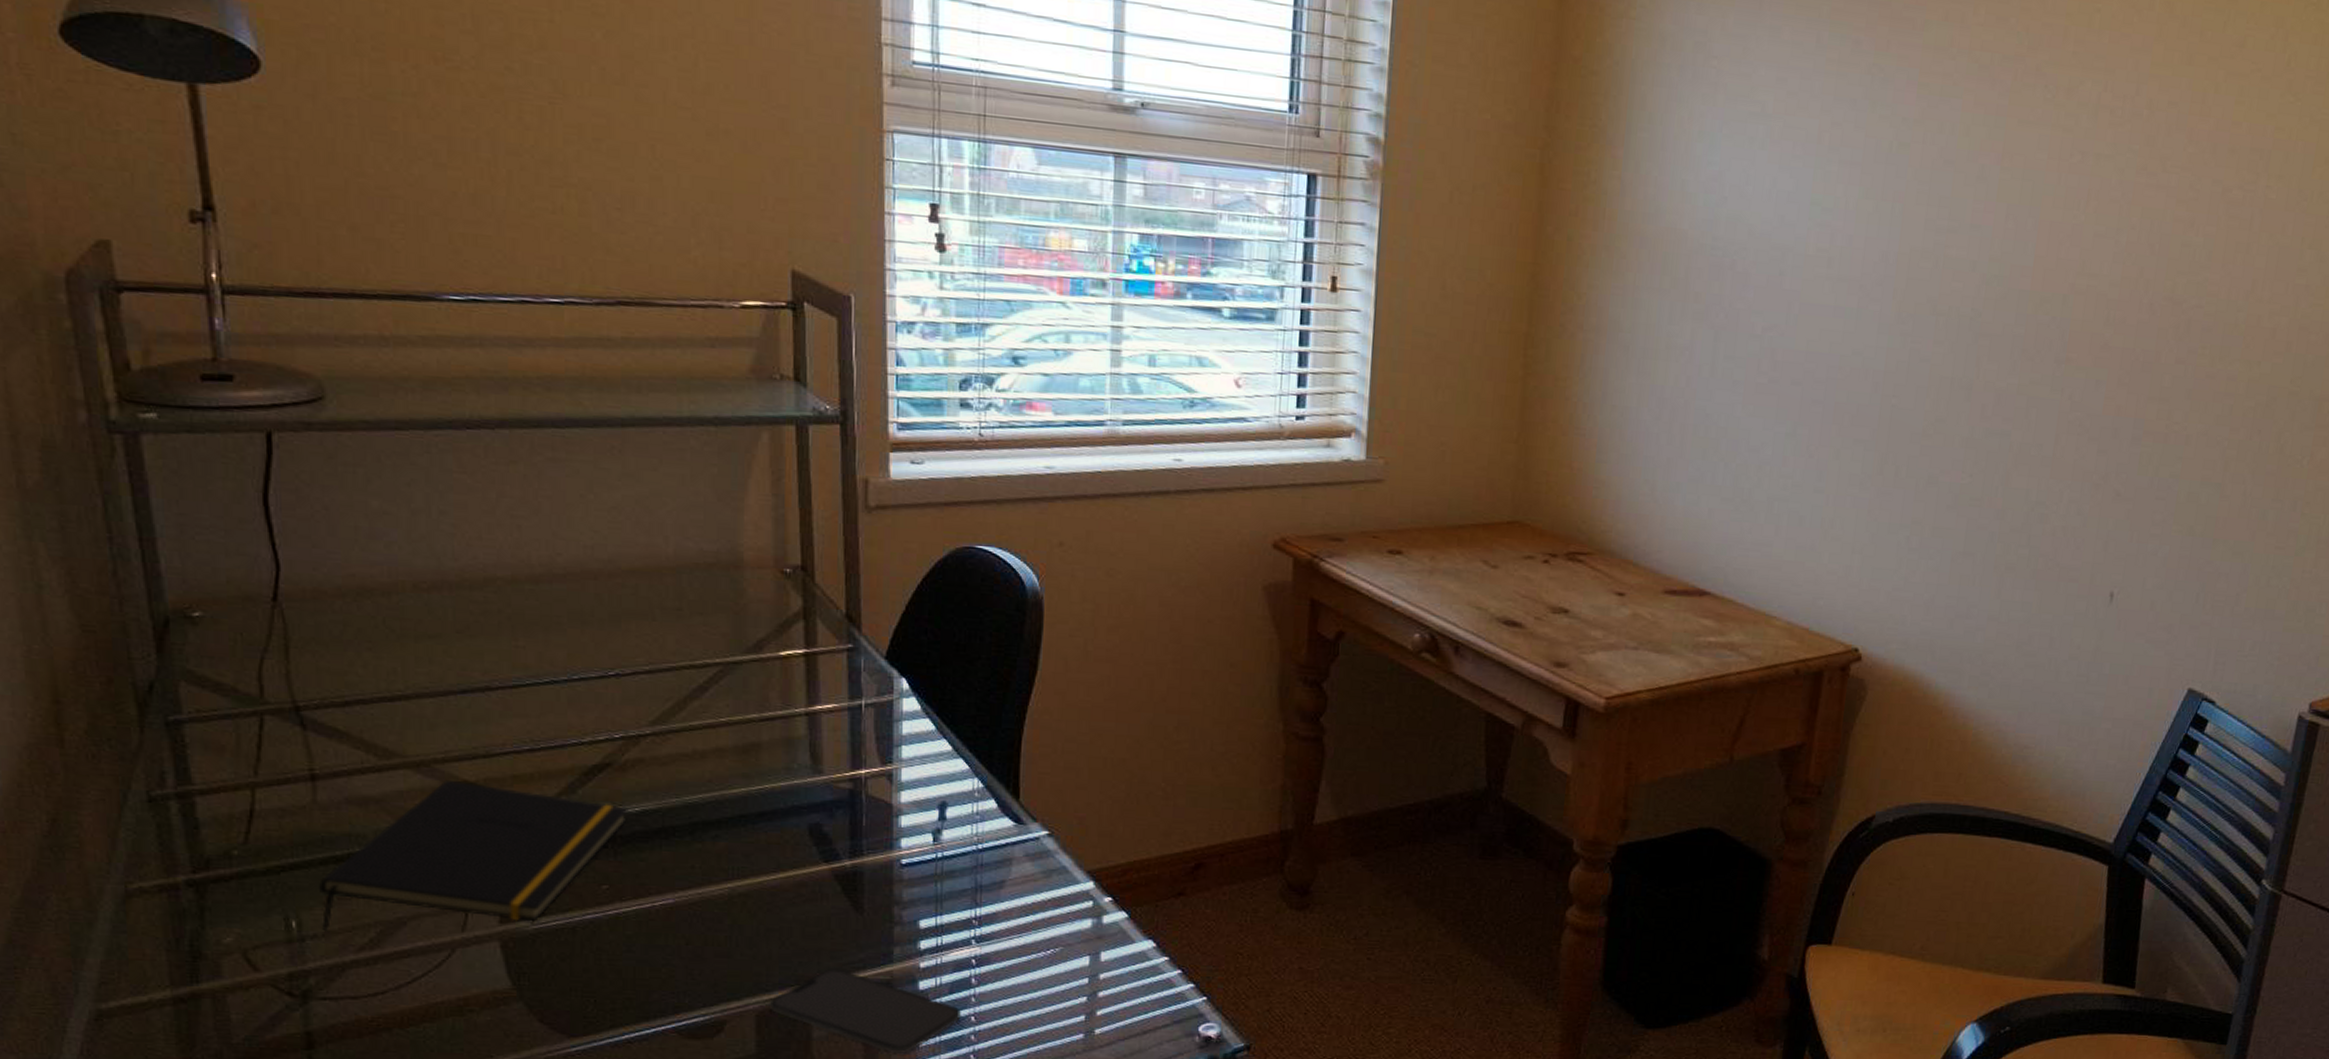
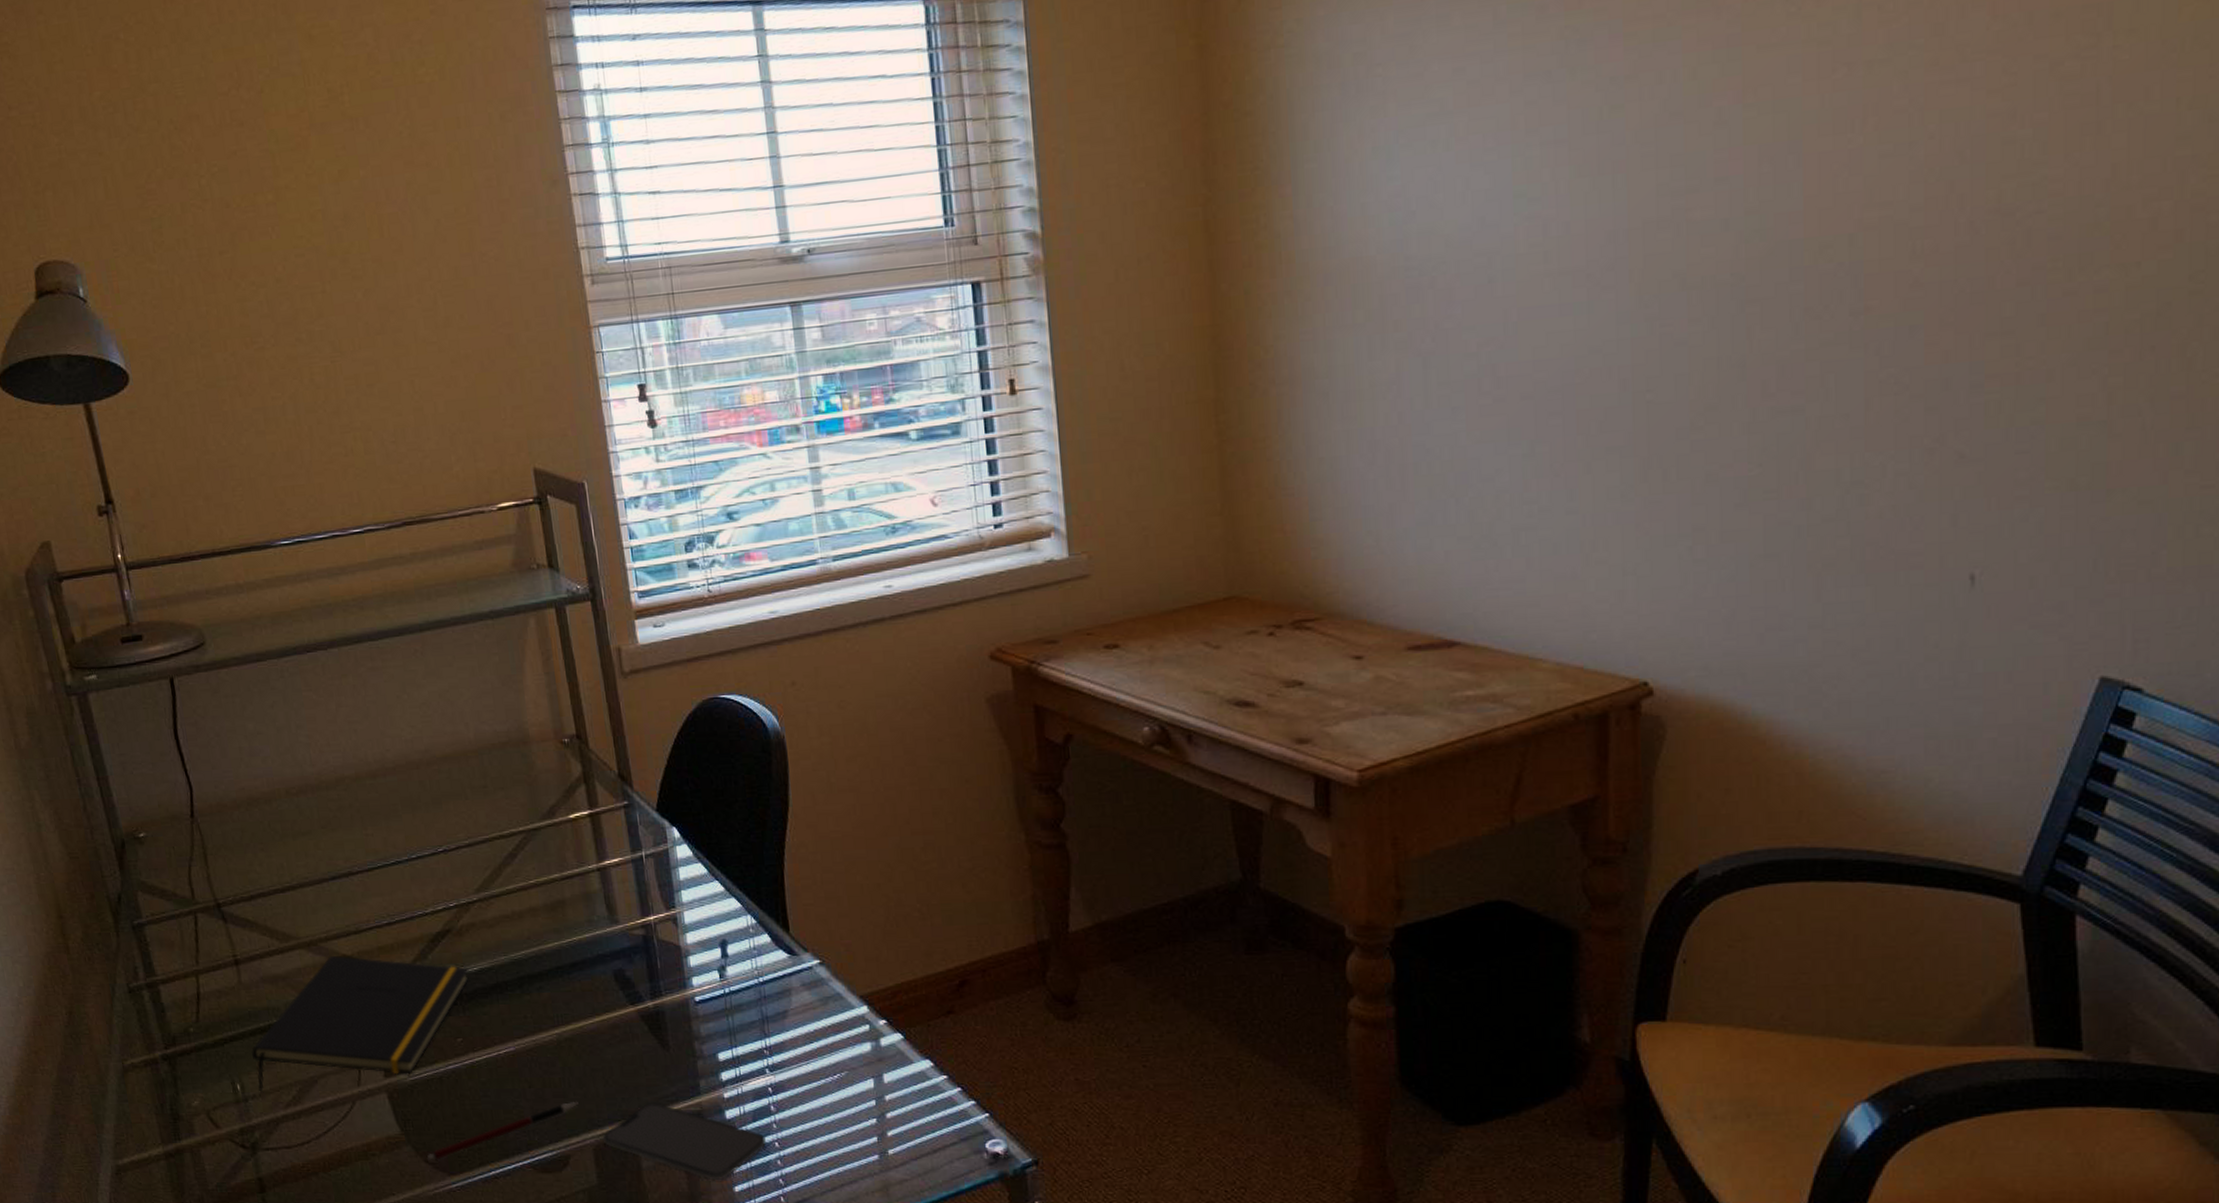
pen: none [542,962,745,1020] -> present [426,1101,578,1160]

